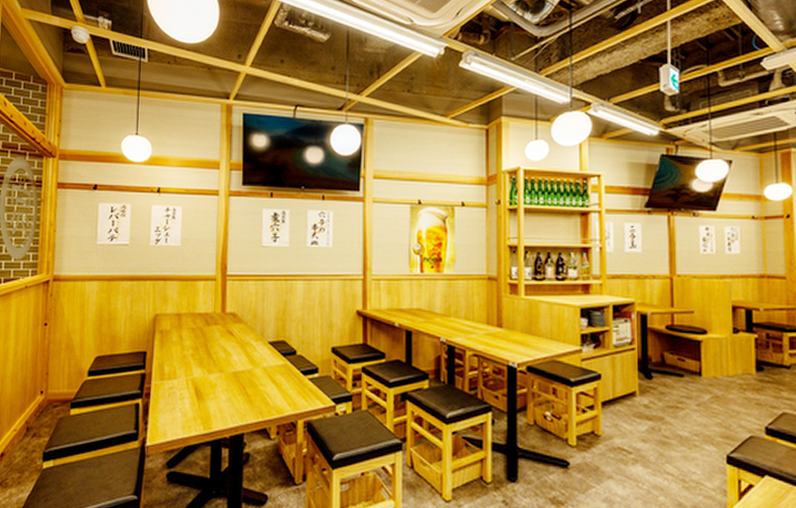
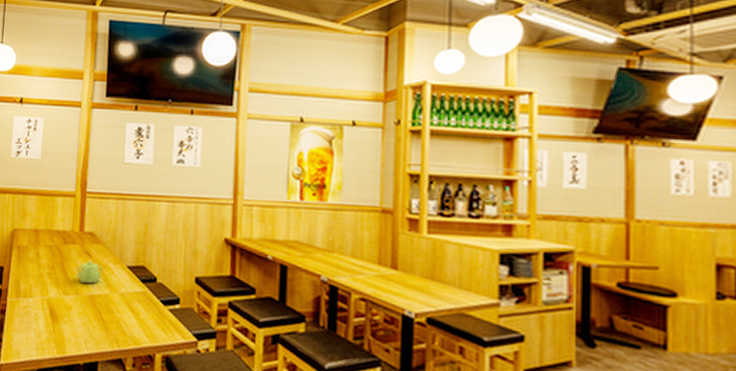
teapot: none [220,338,246,361] -> present [76,259,103,284]

